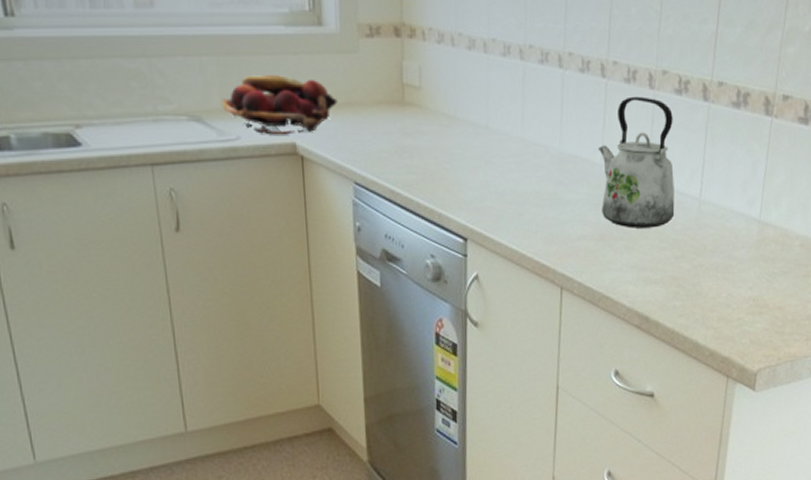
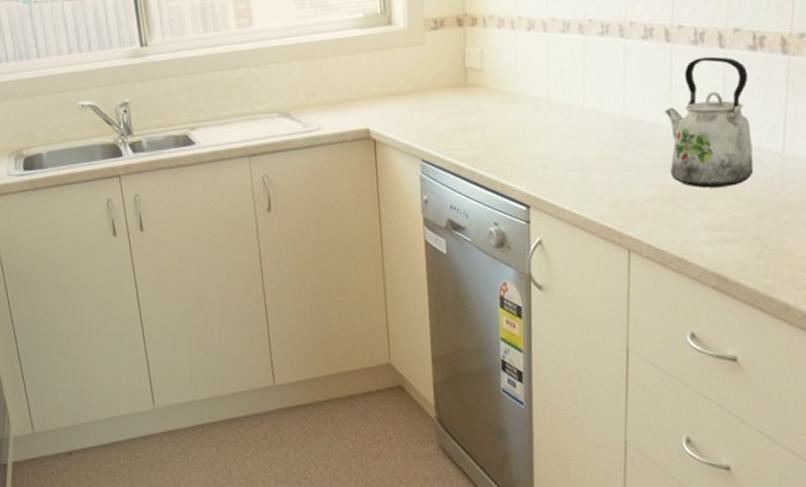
fruit basket: present [222,75,338,135] -> none [306,71,406,124]

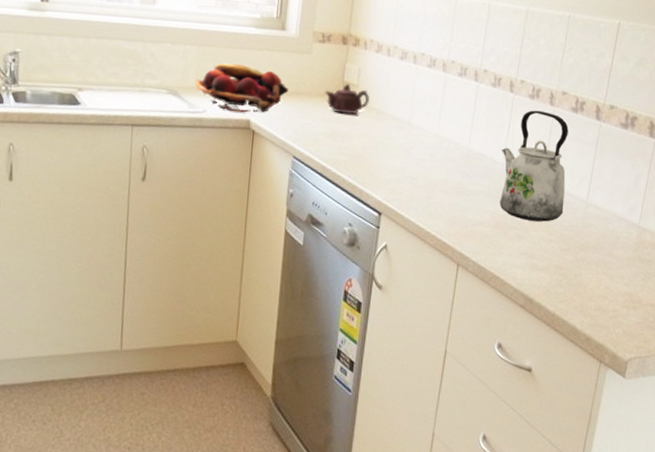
fruit basket: none [306,71,406,124] -> present [196,63,289,113]
teapot: none [446,68,498,104] -> present [325,83,369,114]

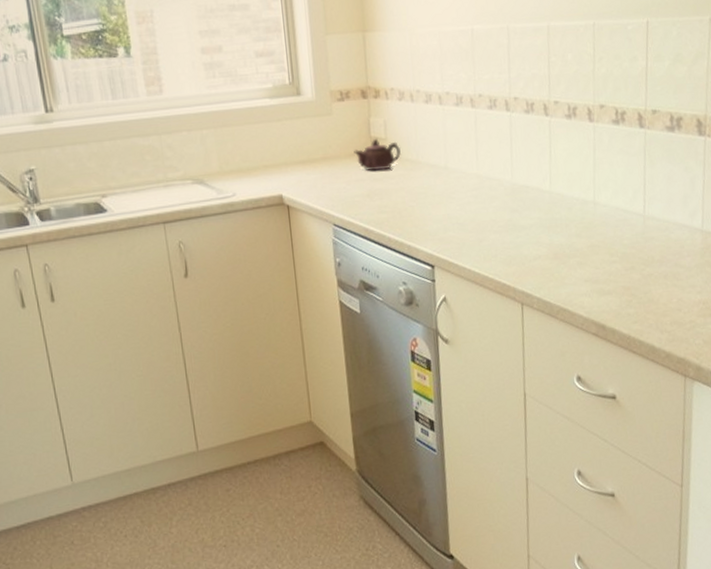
fruit basket: present [196,63,289,113] -> none [220,139,316,190]
kettle: present [500,110,569,222] -> none [547,129,622,246]

